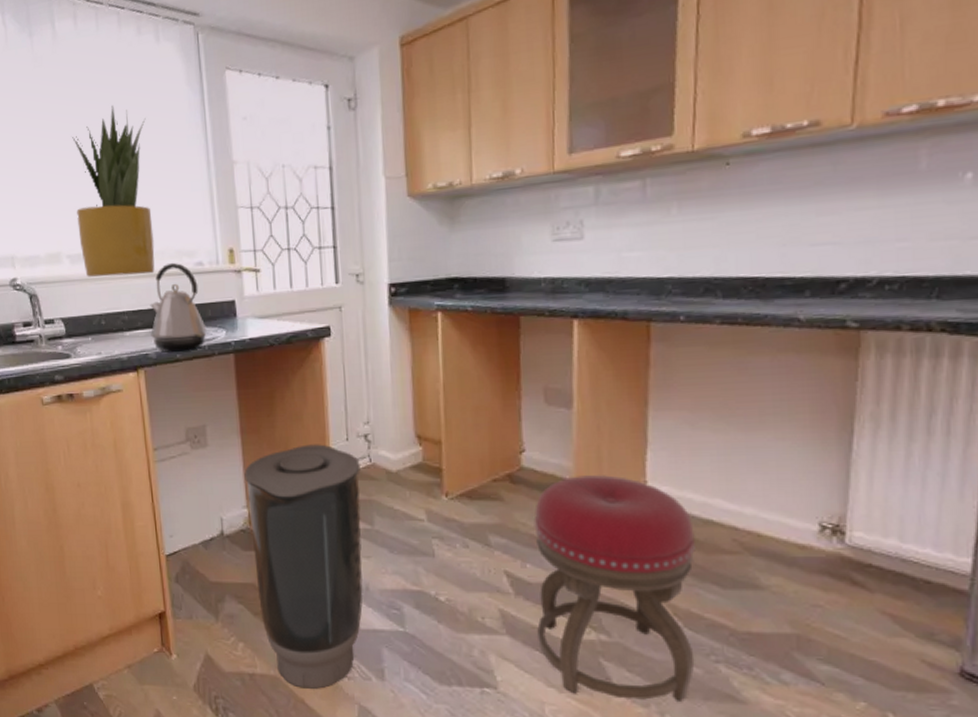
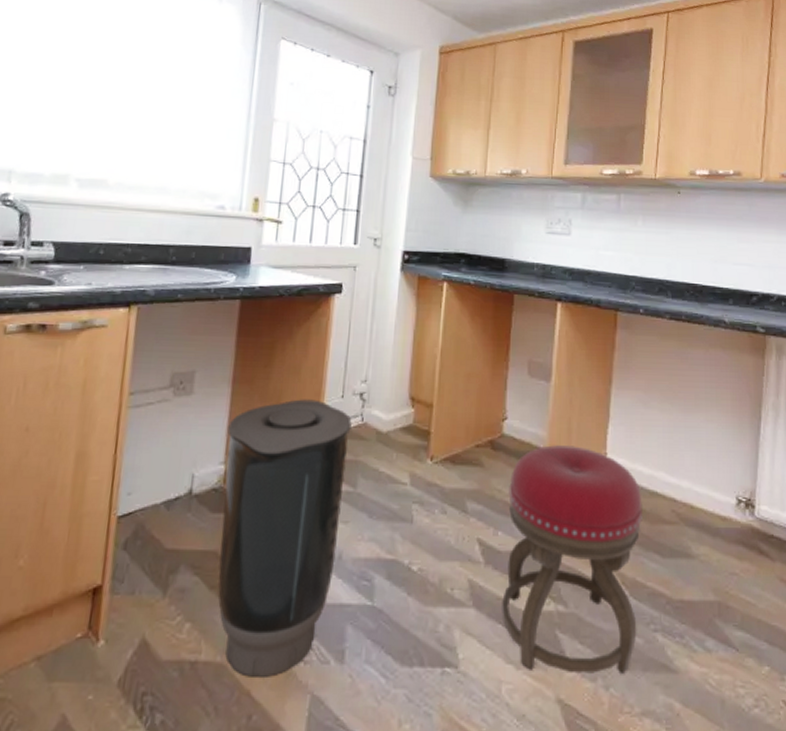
planter: present [72,106,155,277] -> none [93,47,194,210]
kettle: present [150,262,207,352] -> none [153,202,216,292]

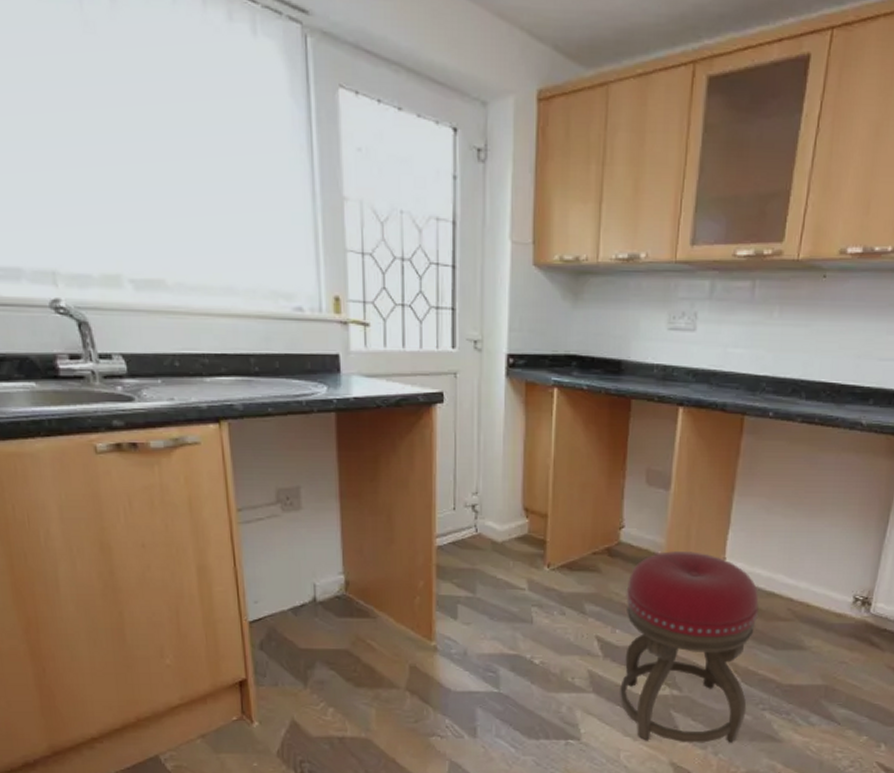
trash can: present [218,399,352,677] -> none [342,512,466,748]

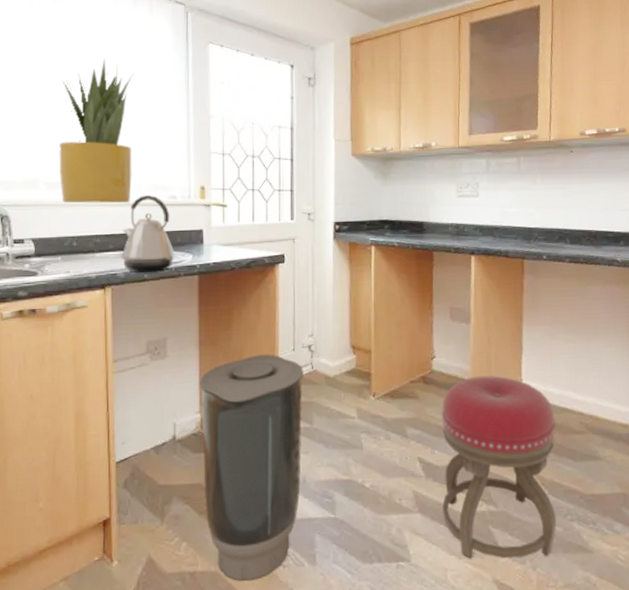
planter: none [138,104,244,314] -> present [59,60,135,204]
kettle: none [236,303,305,405] -> present [121,194,175,272]
trash can: none [342,512,466,748] -> present [200,354,304,581]

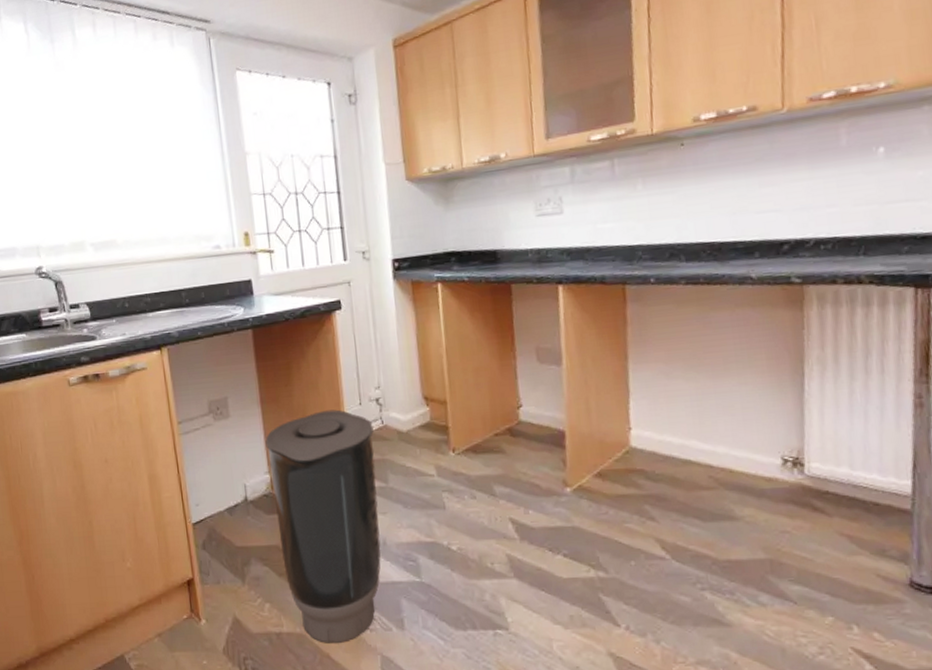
planter: present [59,60,135,204] -> none [93,105,175,263]
kettle: present [121,194,175,272] -> none [171,246,226,330]
stool: present [441,375,557,559] -> none [533,424,684,631]

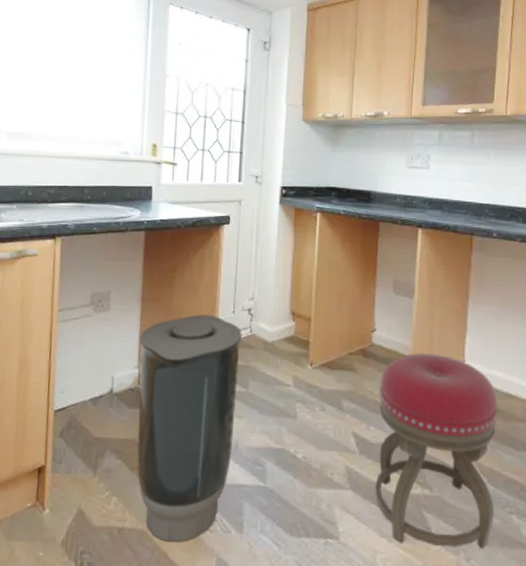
stool: none [533,424,684,631] -> present [374,353,498,548]

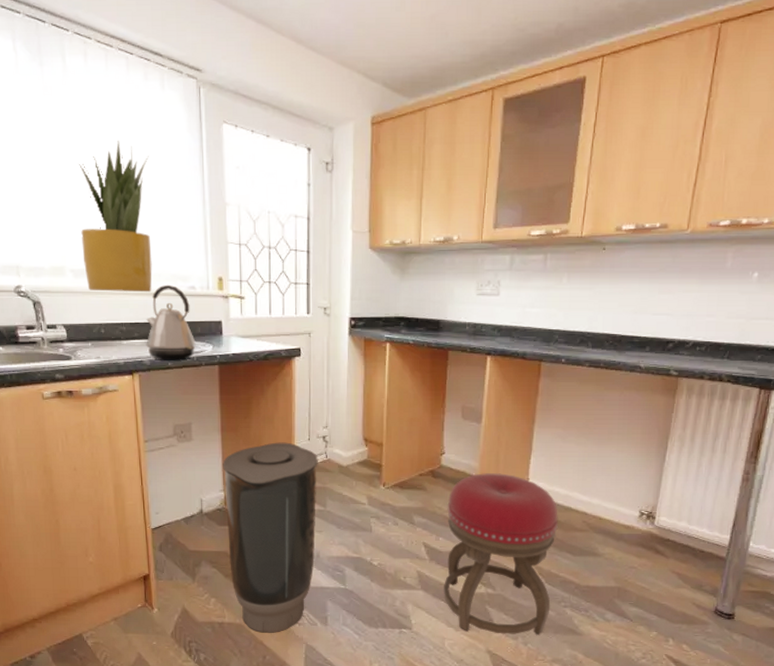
planter: none [20,17,97,157] -> present [79,141,152,293]
kettle: none [72,149,124,225] -> present [146,284,196,360]

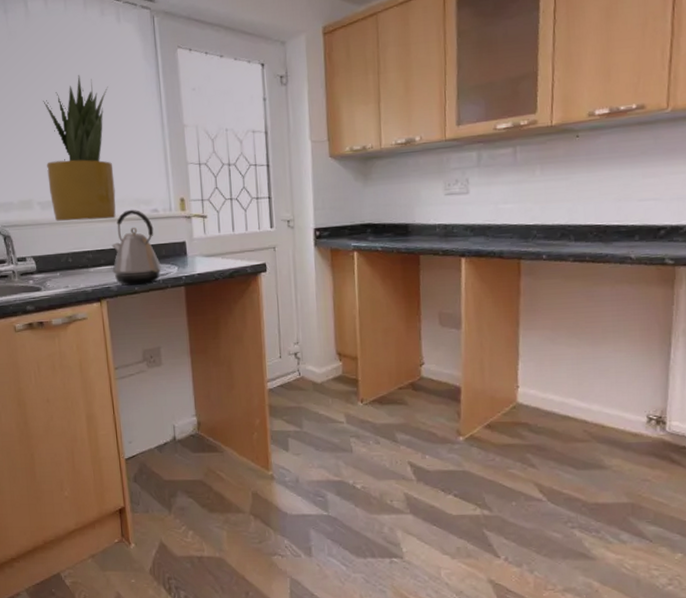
trash can: present [222,442,318,633] -> none [193,361,294,567]
stool: present [443,473,558,635] -> none [431,382,556,561]

